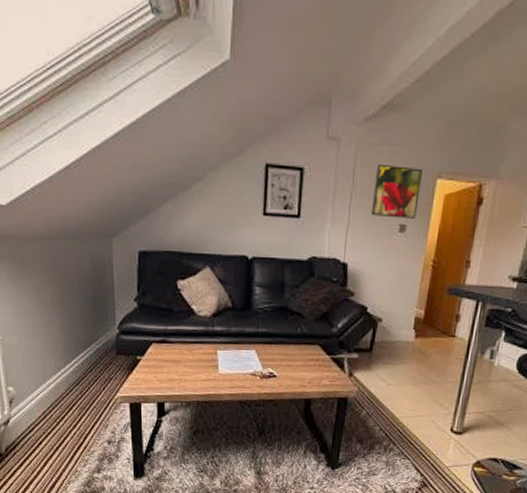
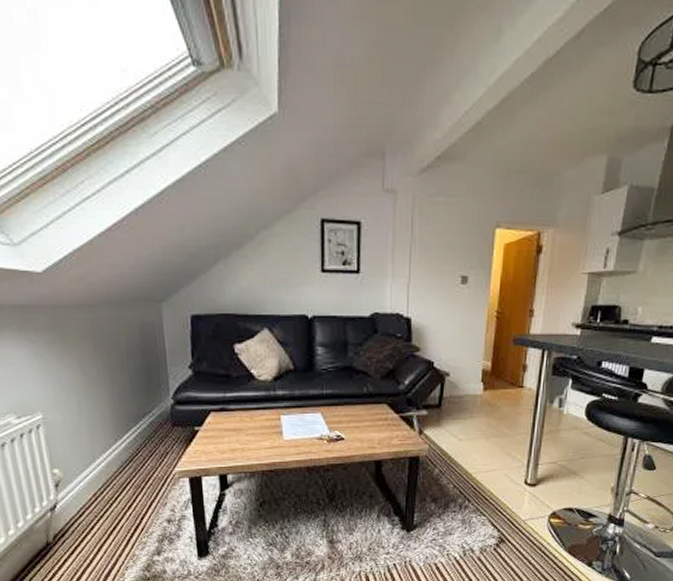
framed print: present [370,163,422,219] -> none [431,215,481,270]

